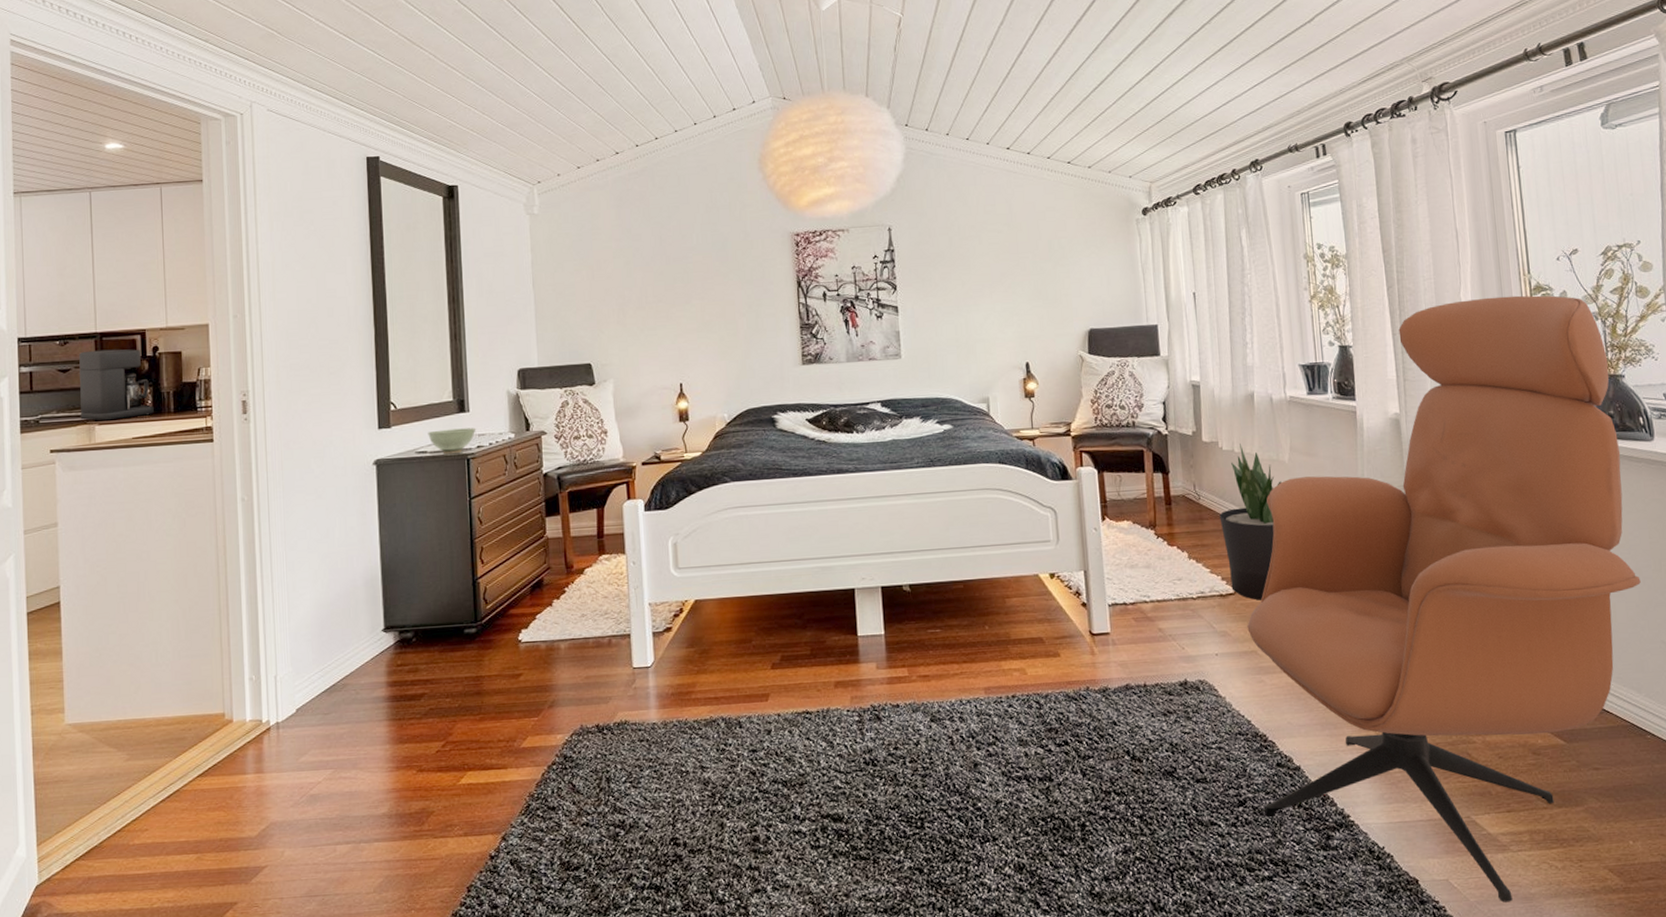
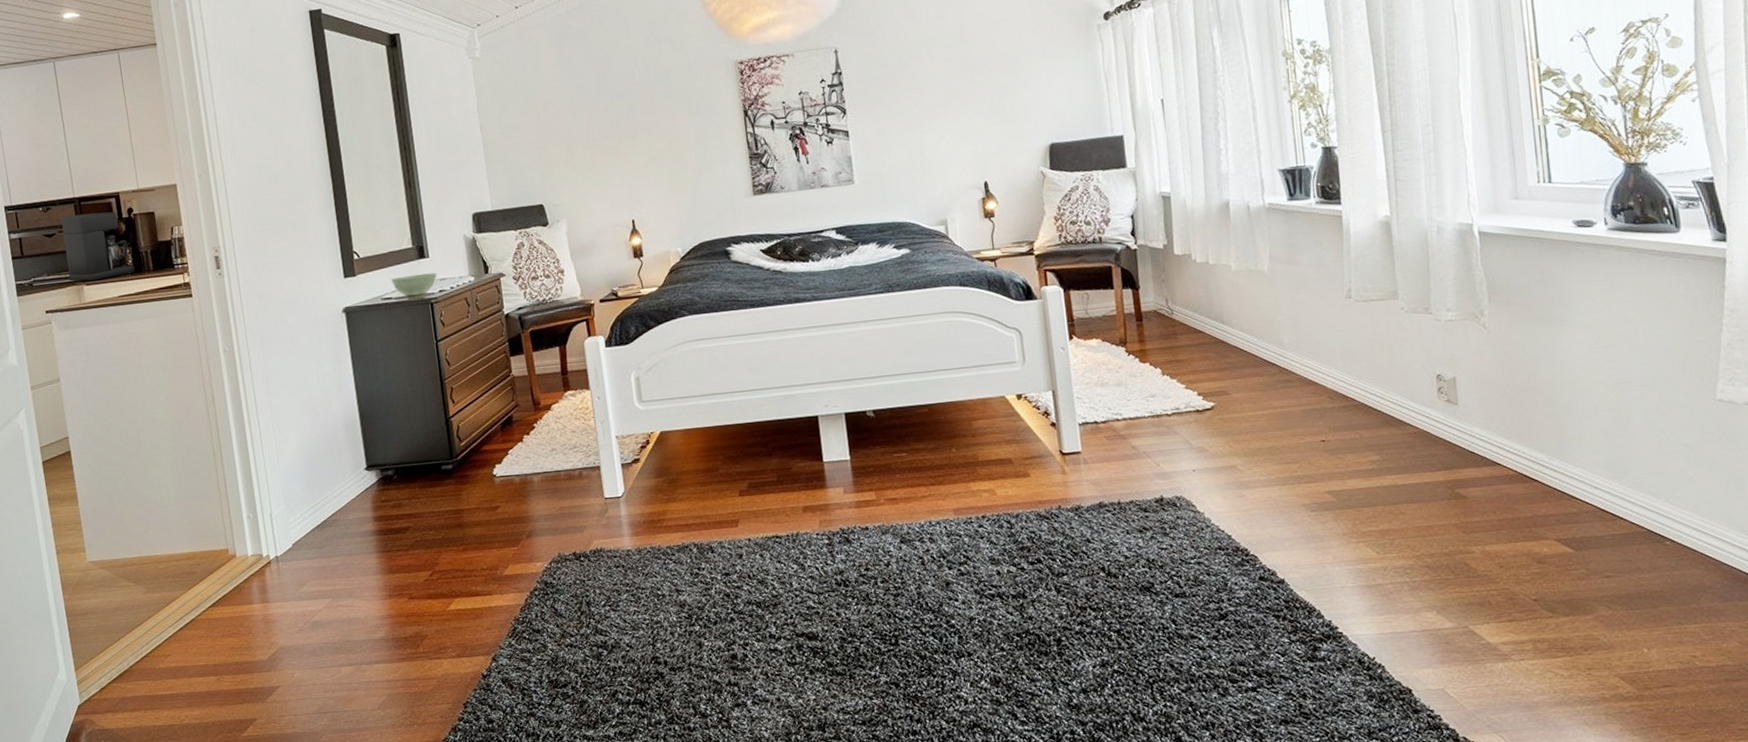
planter: present [1219,444,1282,600] -> none [1194,255,1261,415]
armchair: present [1247,295,1641,902] -> none [1226,80,1662,711]

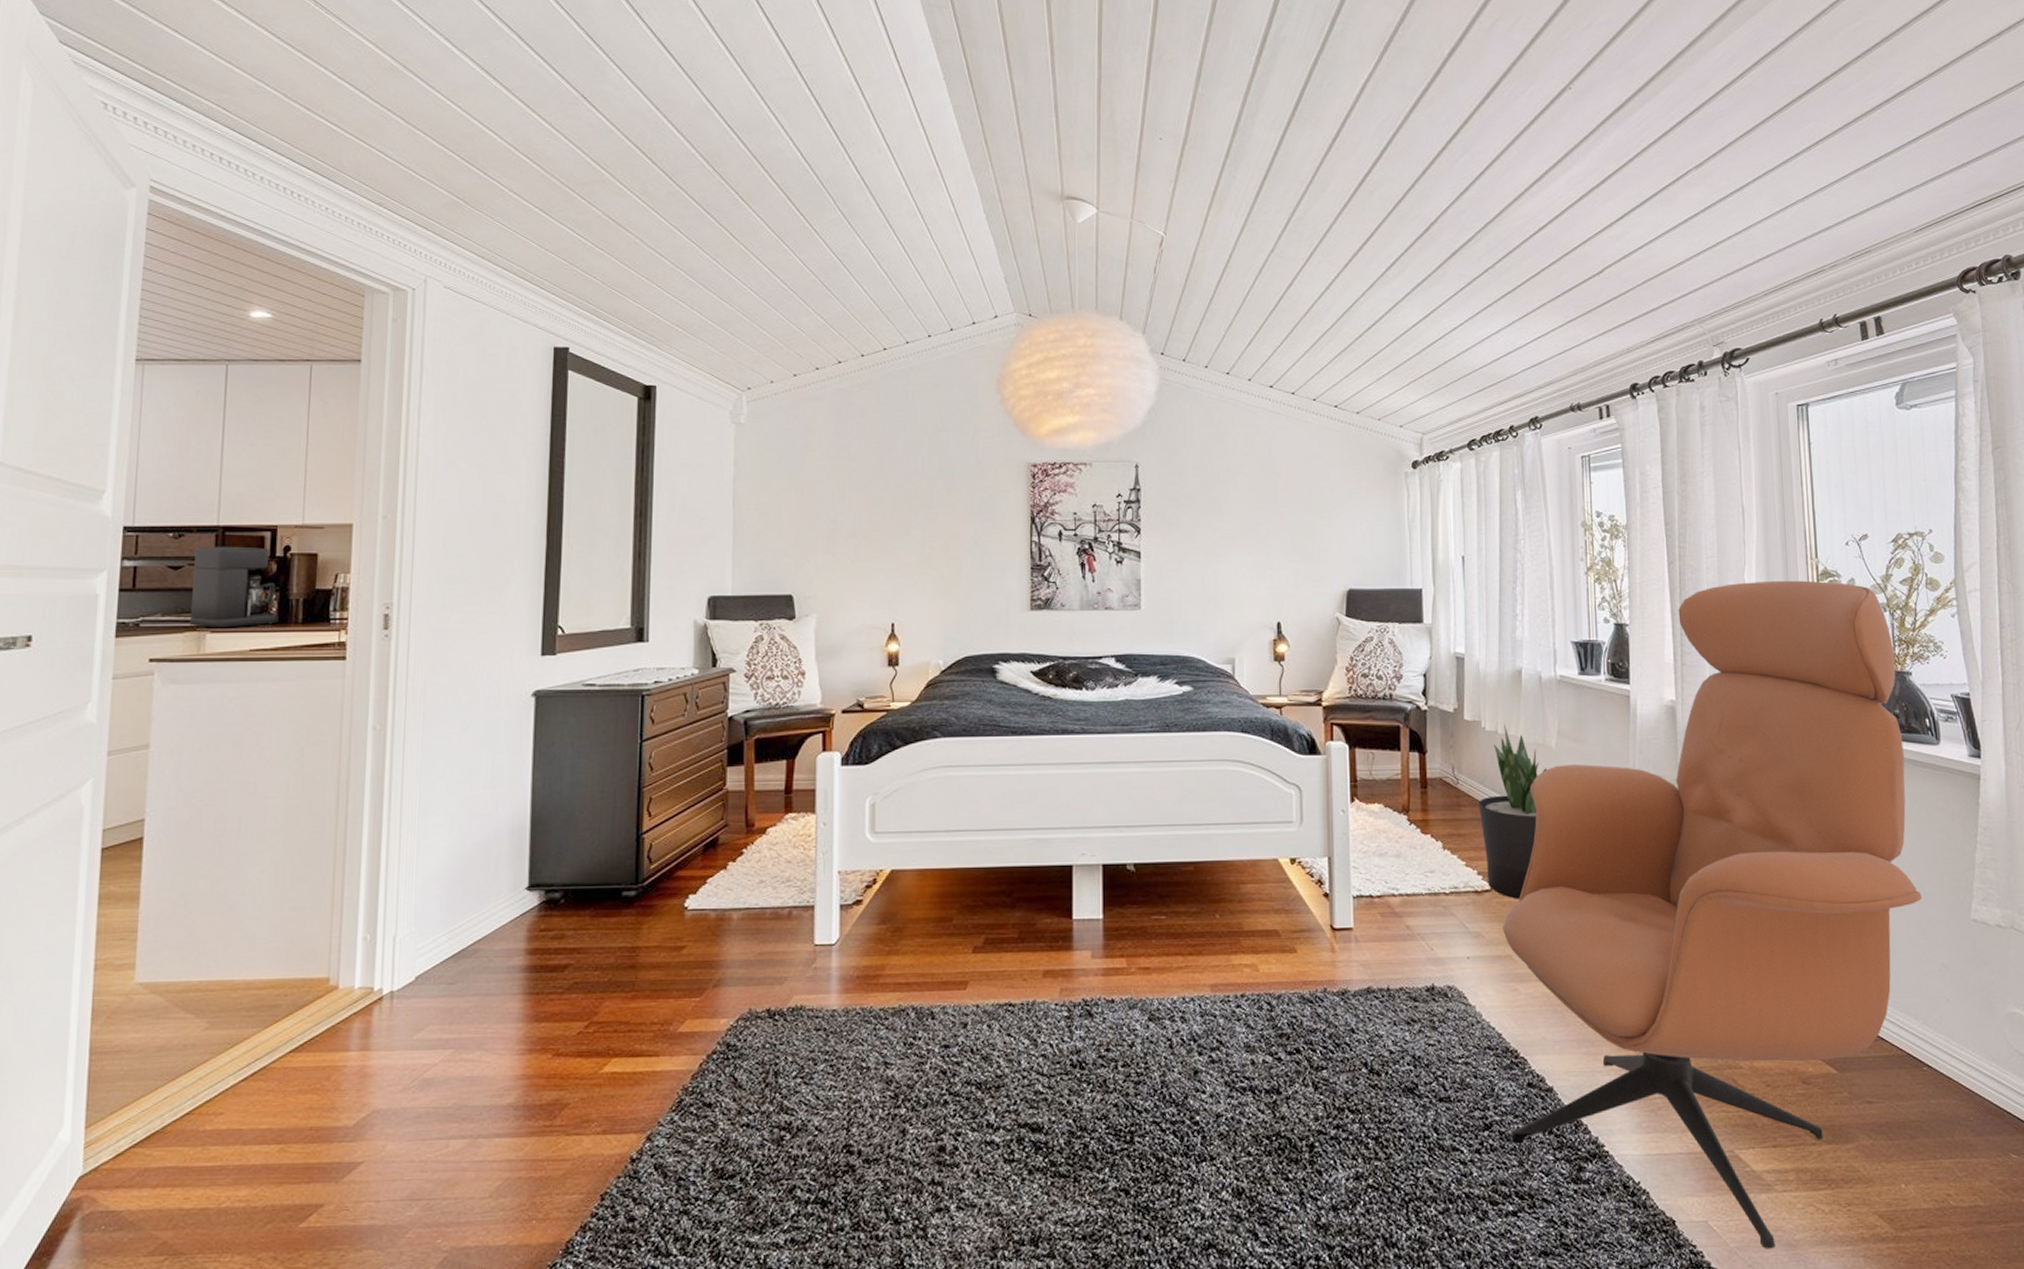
bowl: present [391,272,437,300] -> none [598,660,655,689]
planter: none [1194,255,1261,415] -> present [1478,724,1547,899]
armchair: none [1226,80,1662,711] -> present [1503,580,1922,1249]

